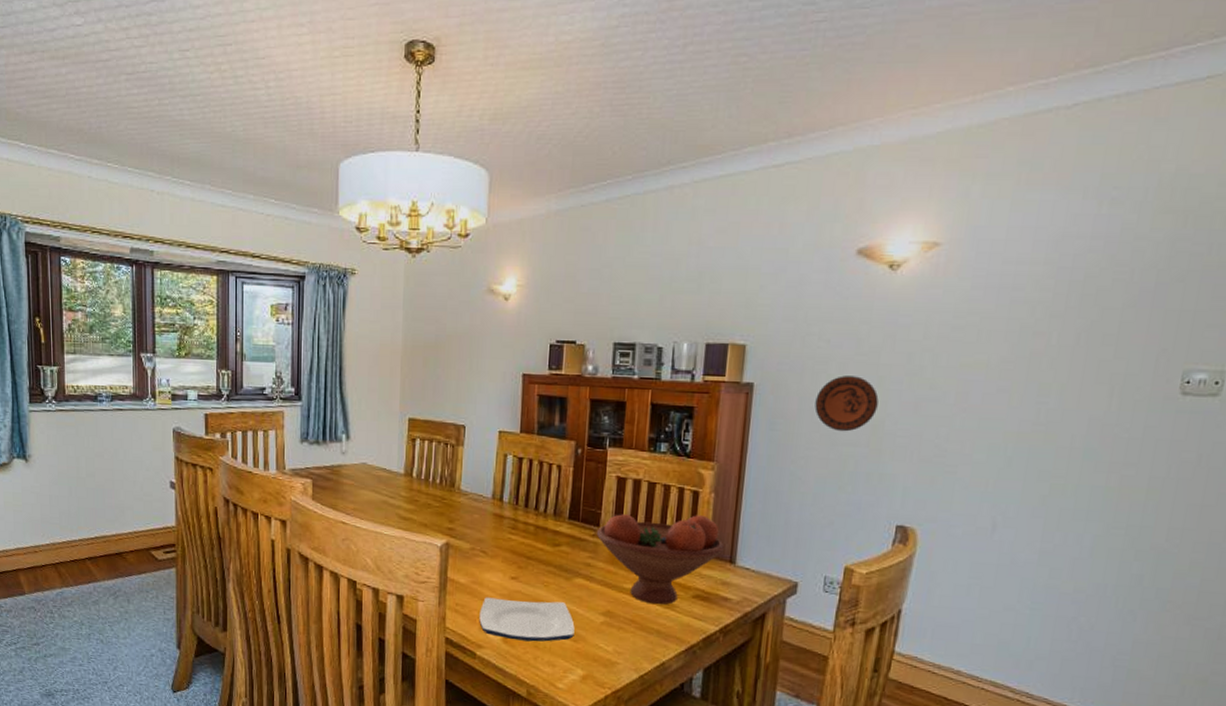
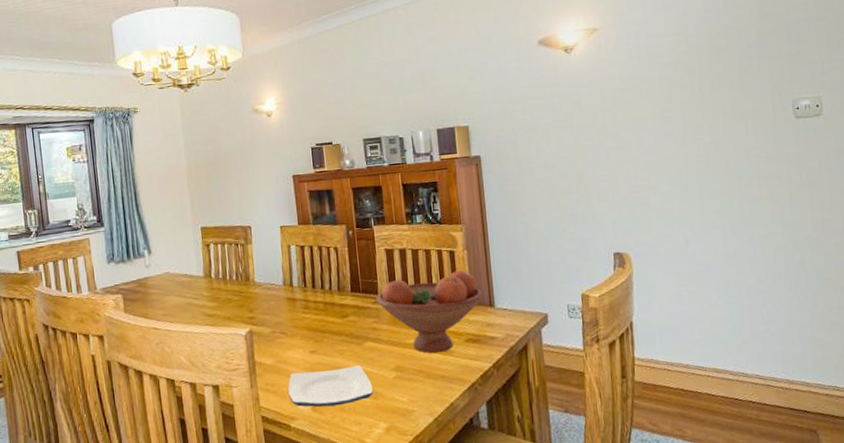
decorative plate: present [814,376,879,432] -> none [530,138,579,185]

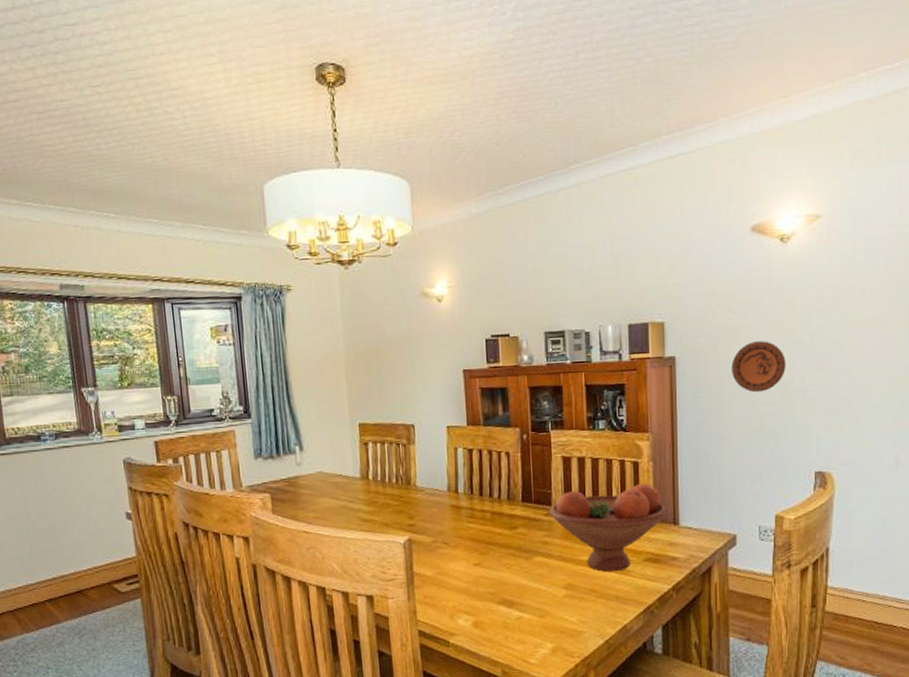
plate: present [288,365,373,407] -> none [448,581,540,624]
decorative plate: none [530,138,579,185] -> present [731,341,786,393]

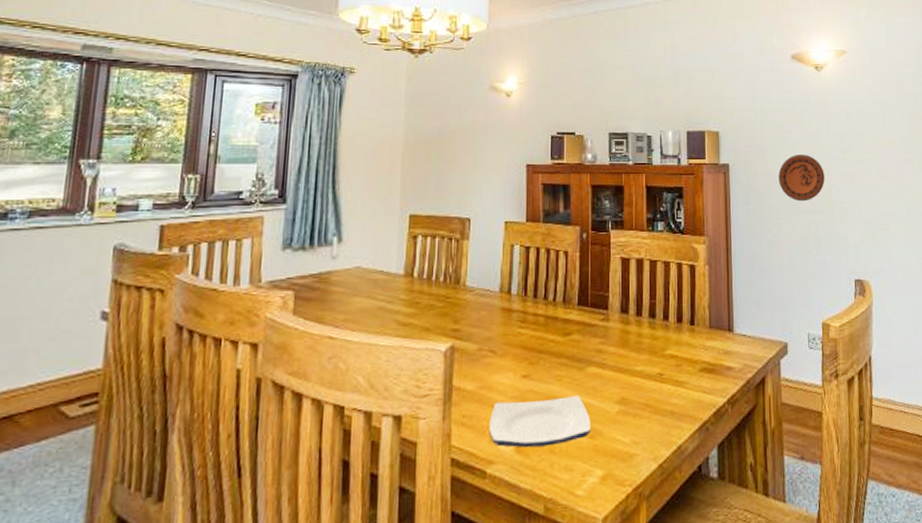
plate: none [448,581,540,624] -> present [489,396,591,448]
fruit bowl: present [549,483,667,572] -> none [605,288,722,384]

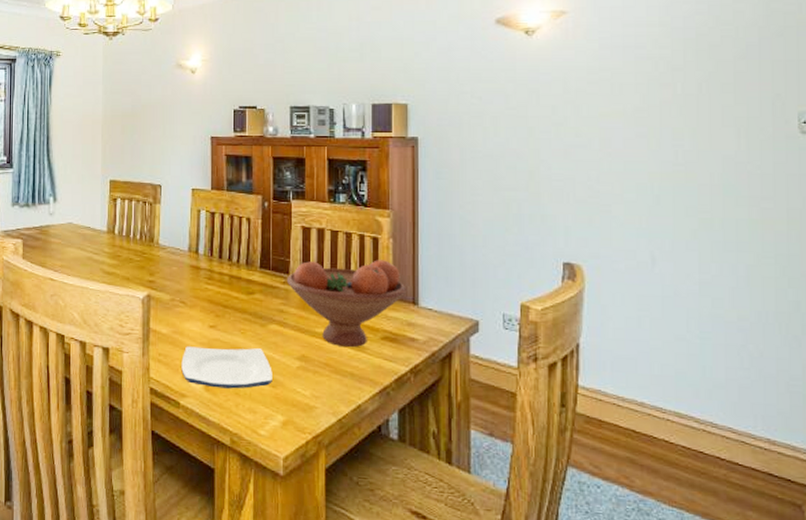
fruit bowl: none [605,288,722,384] -> present [286,260,406,348]
decorative plate: present [778,155,825,202] -> none [475,128,531,178]

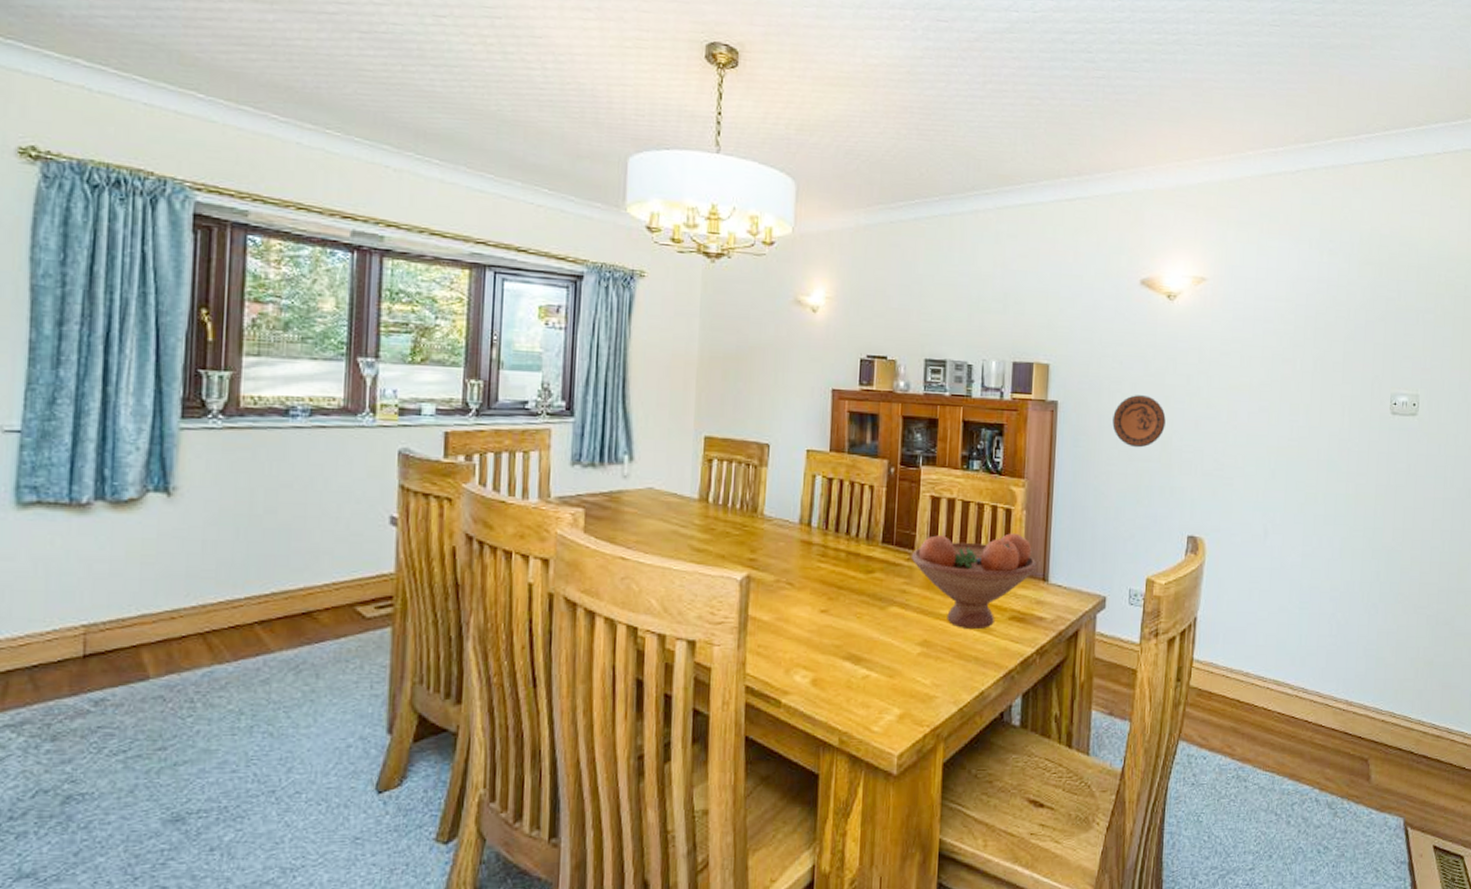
plate: present [181,346,272,389] -> none [784,634,890,682]
decorative plate: none [475,128,531,178] -> present [1112,395,1166,448]

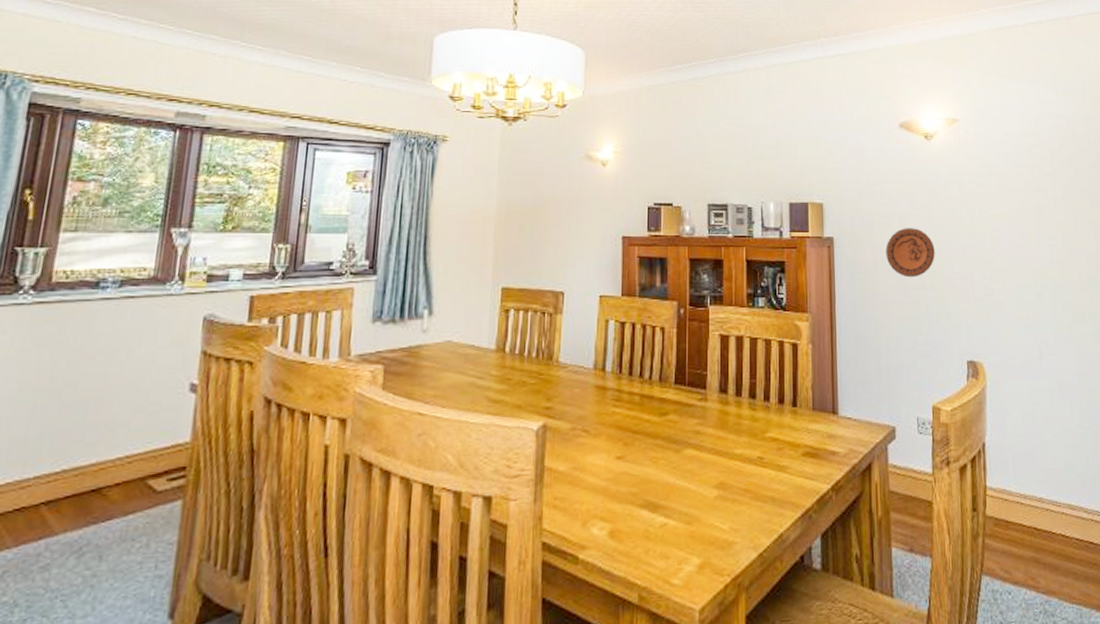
fruit bowl: present [911,533,1037,630] -> none [703,367,826,469]

